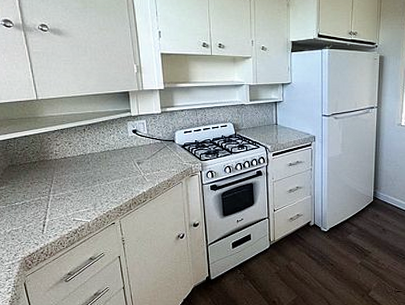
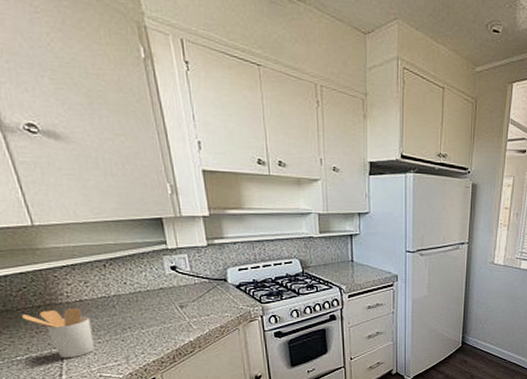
utensil holder: none [23,164,71,205] -> present [22,309,94,359]

